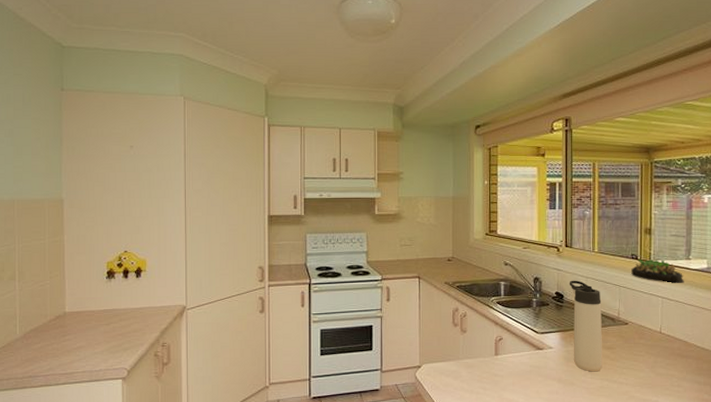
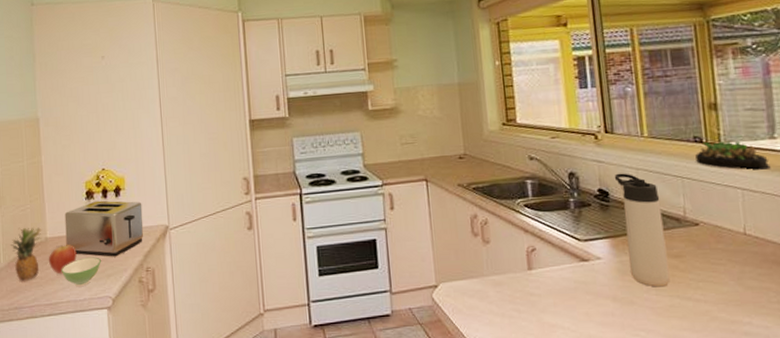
fruit: none [27,301,61,353] -> present [10,227,42,282]
fruit: none [65,320,95,347] -> present [48,245,77,275]
bowl: none [78,332,119,359] -> present [61,257,102,287]
toaster: none [84,280,162,332] -> present [64,200,144,257]

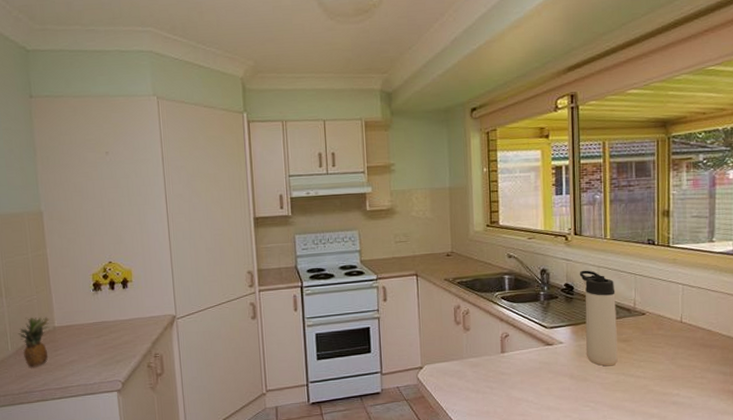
fruit: present [48,245,77,275] -> none [57,333,86,361]
bowl: present [61,257,102,287] -> none [70,344,111,372]
toaster: present [64,200,144,257] -> none [72,292,152,345]
succulent plant: present [695,140,771,170] -> none [647,243,707,268]

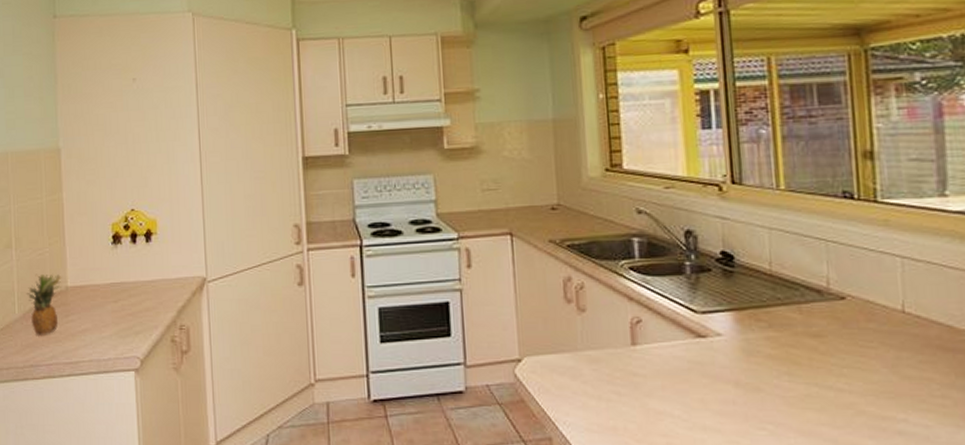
thermos bottle: present [579,270,618,367] -> none [741,233,807,372]

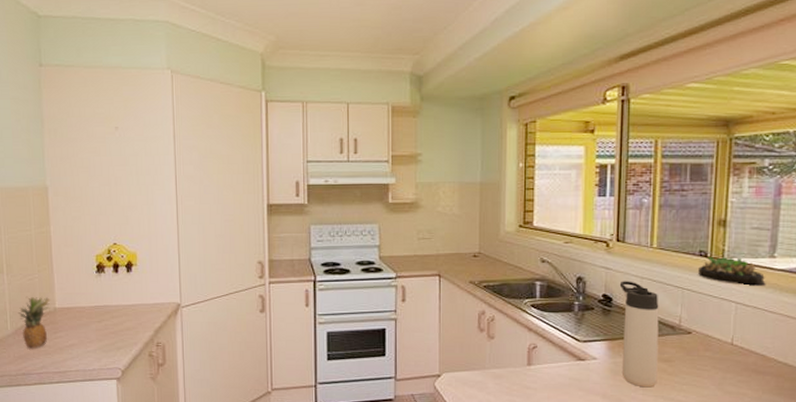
thermos bottle: none [741,233,807,372] -> present [619,281,659,388]
succulent plant: none [843,197,939,233] -> present [697,256,766,285]

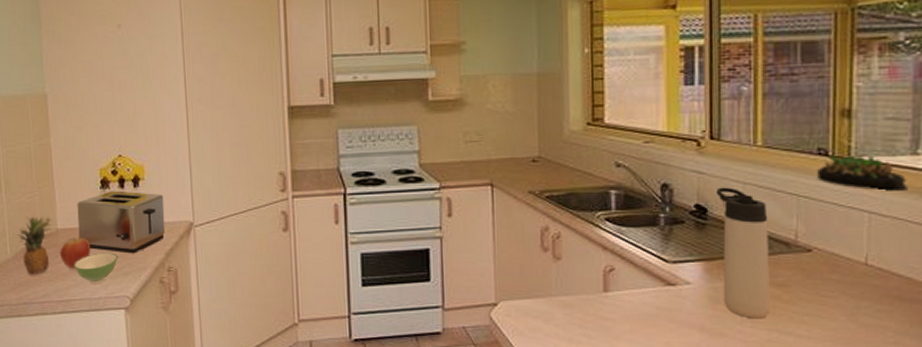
fruit: none [57,316,86,344] -> present [59,238,91,270]
bowl: none [70,329,112,357] -> present [73,252,119,284]
toaster: none [74,275,155,331] -> present [77,191,166,254]

